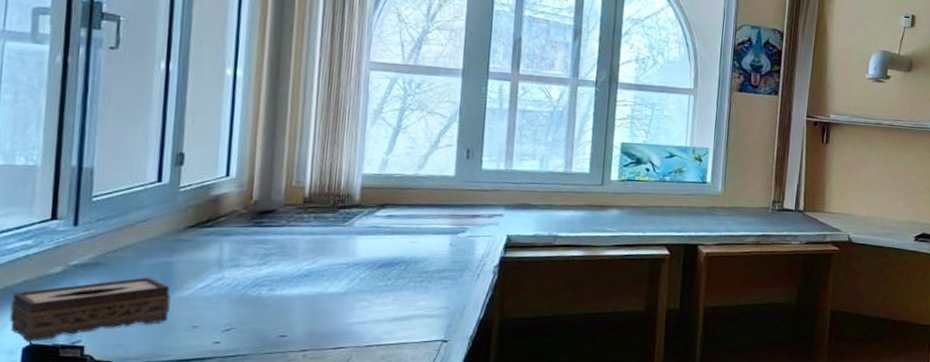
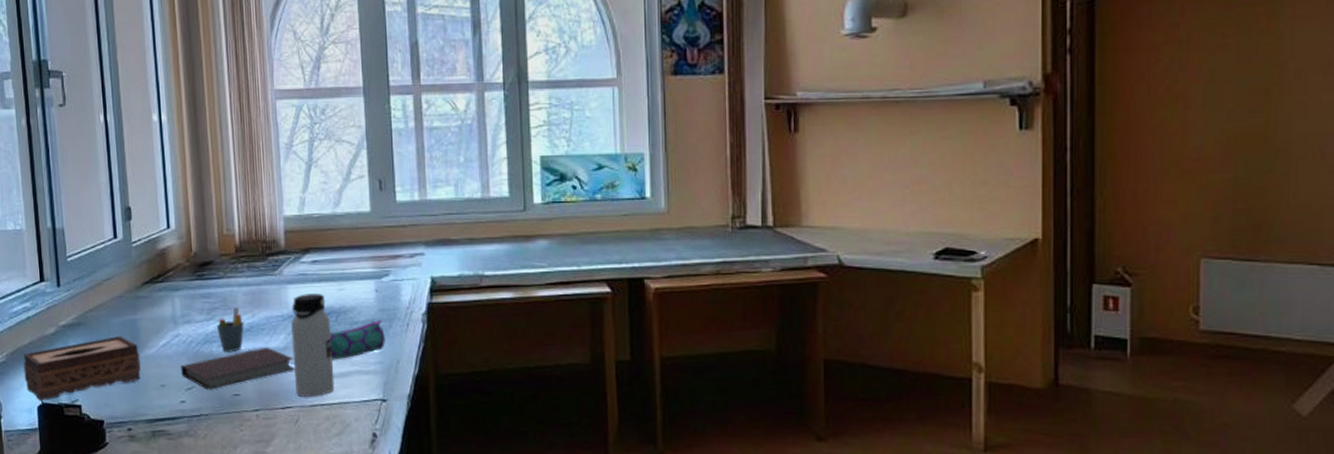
notebook: none [219,291,354,331] -> present [181,347,295,390]
pen holder: none [269,254,303,296] -> present [216,307,244,352]
water bottle: none [351,244,399,338] -> present [291,294,335,397]
pencil case: none [394,270,454,305] -> present [330,319,385,360]

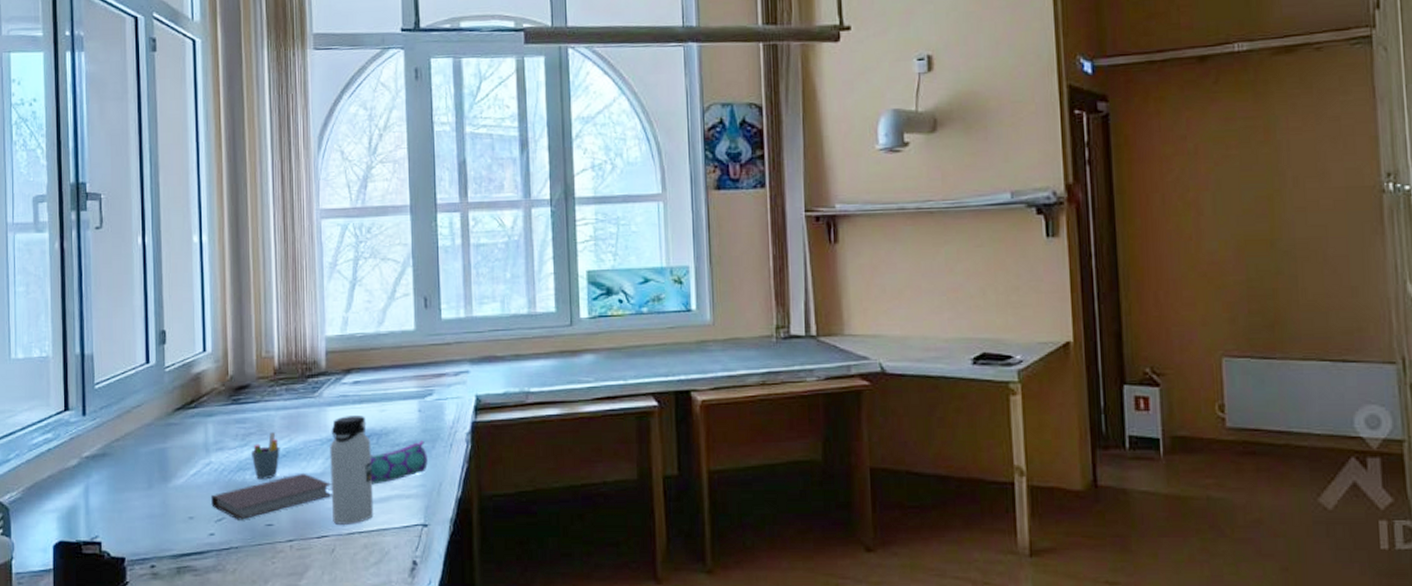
tissue box: present [23,335,141,402] -> none [40,465,168,540]

